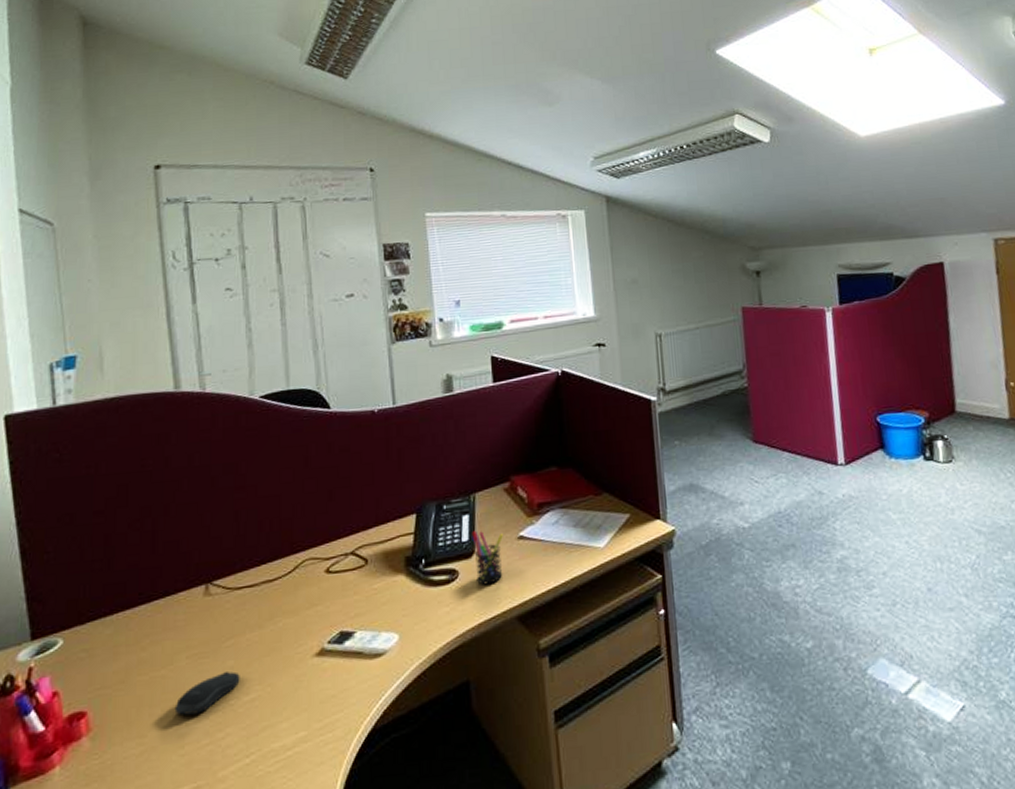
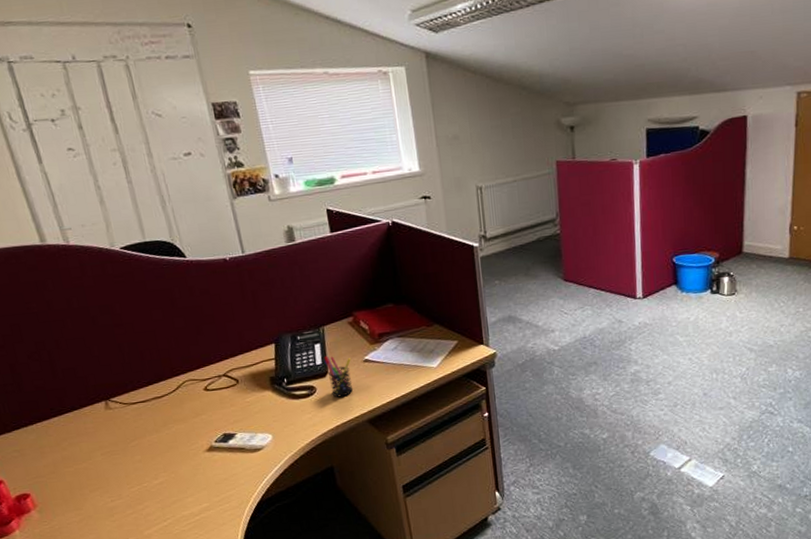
computer mouse: present [174,670,240,716] -> none [100,463,149,495]

